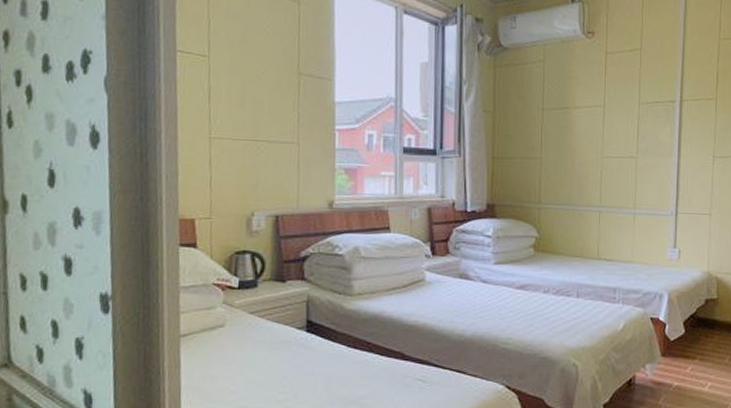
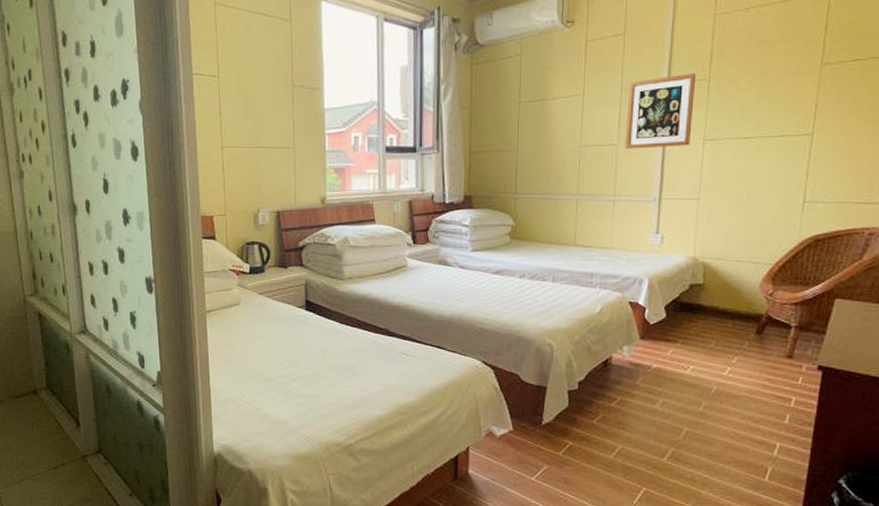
wall art: none [643,92,705,163] -> present [625,73,697,149]

